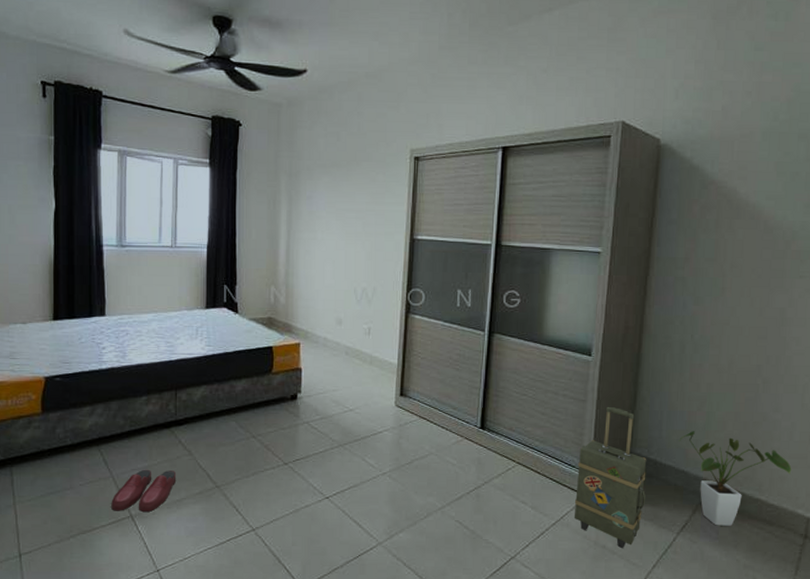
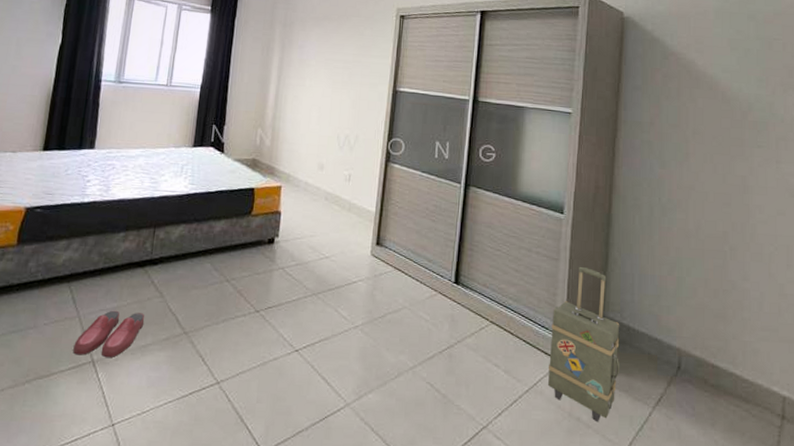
house plant: present [679,431,792,526] -> none [651,296,764,402]

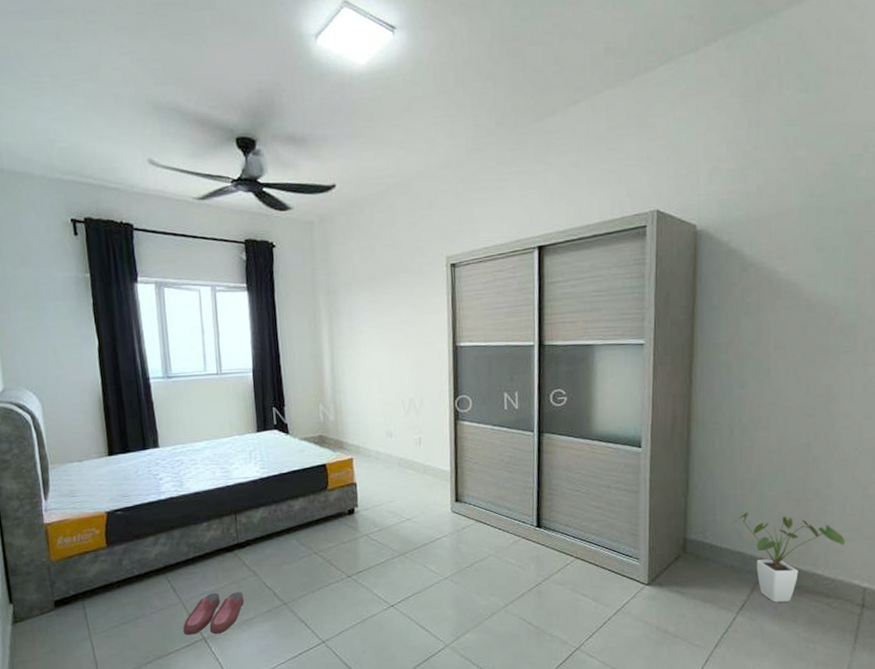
suitcase: present [548,266,620,423] -> none [634,495,703,632]
house plant: none [651,296,764,402] -> present [733,513,846,603]

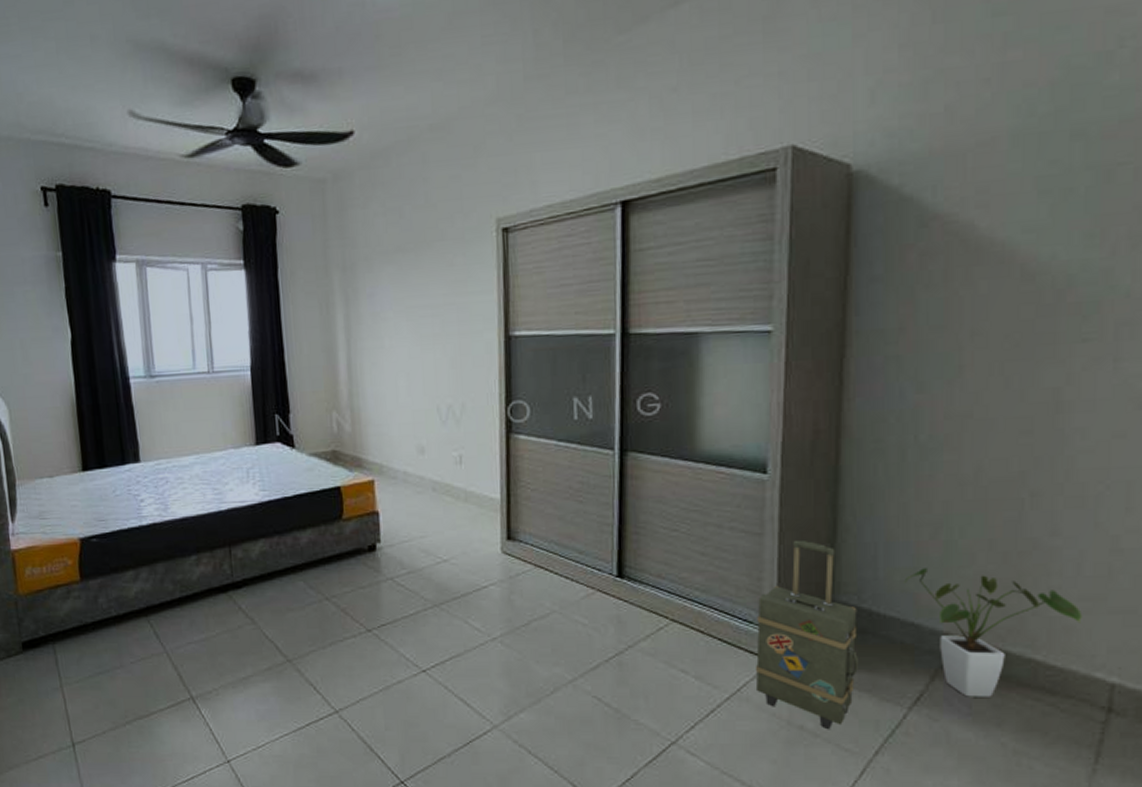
slippers: present [183,592,244,635] -> none [167,642,240,692]
suitcase: none [634,495,703,632] -> present [755,540,858,730]

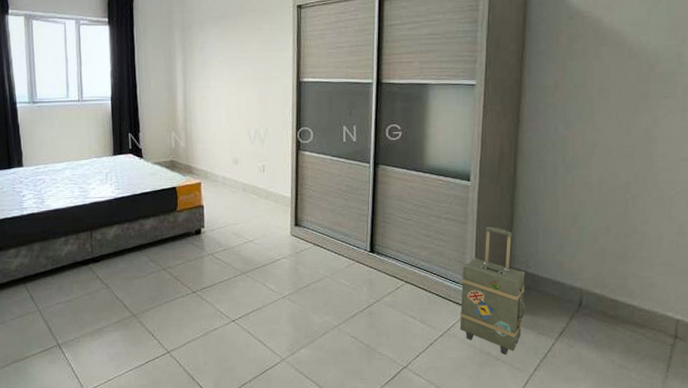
house plant: present [904,568,1082,697] -> none [554,245,661,331]

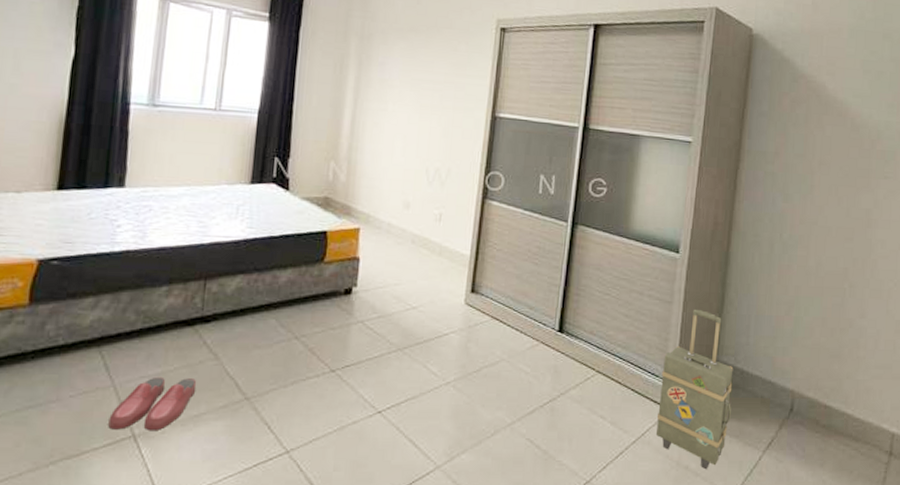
slippers: none [40,302,97,341] -> present [108,376,197,430]

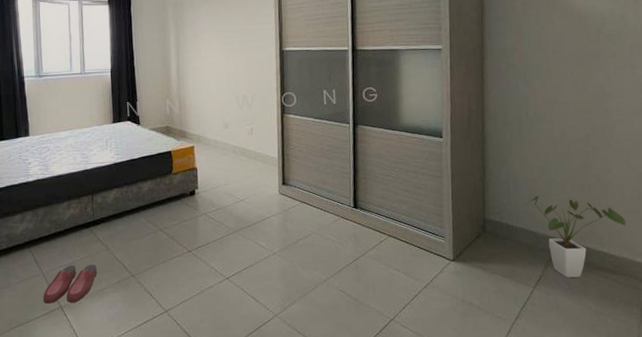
suitcase: present [656,309,734,470] -> none [440,180,503,305]
house plant: none [766,337,877,443] -> present [526,196,627,278]

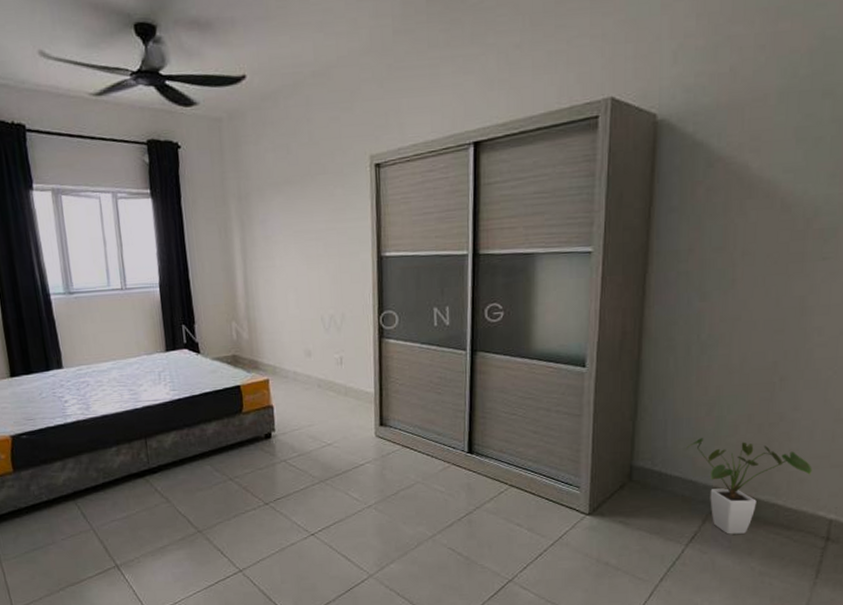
slippers: present [43,264,98,304] -> none [95,519,157,562]

